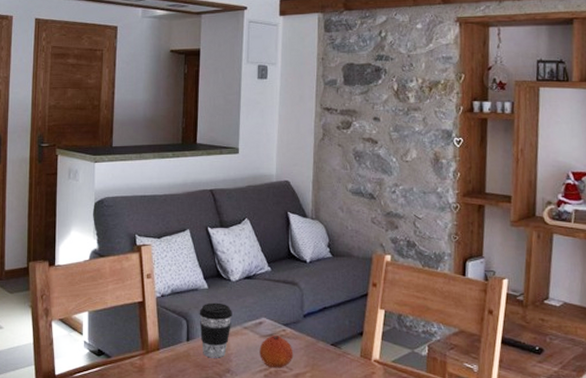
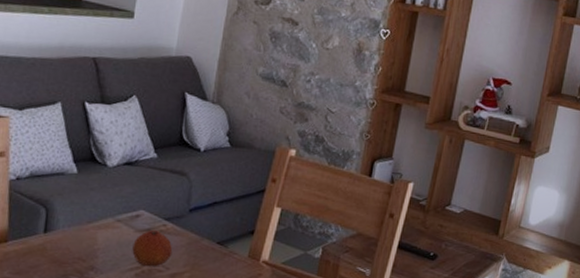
coffee cup: present [199,302,232,358] -> none [62,190,105,254]

